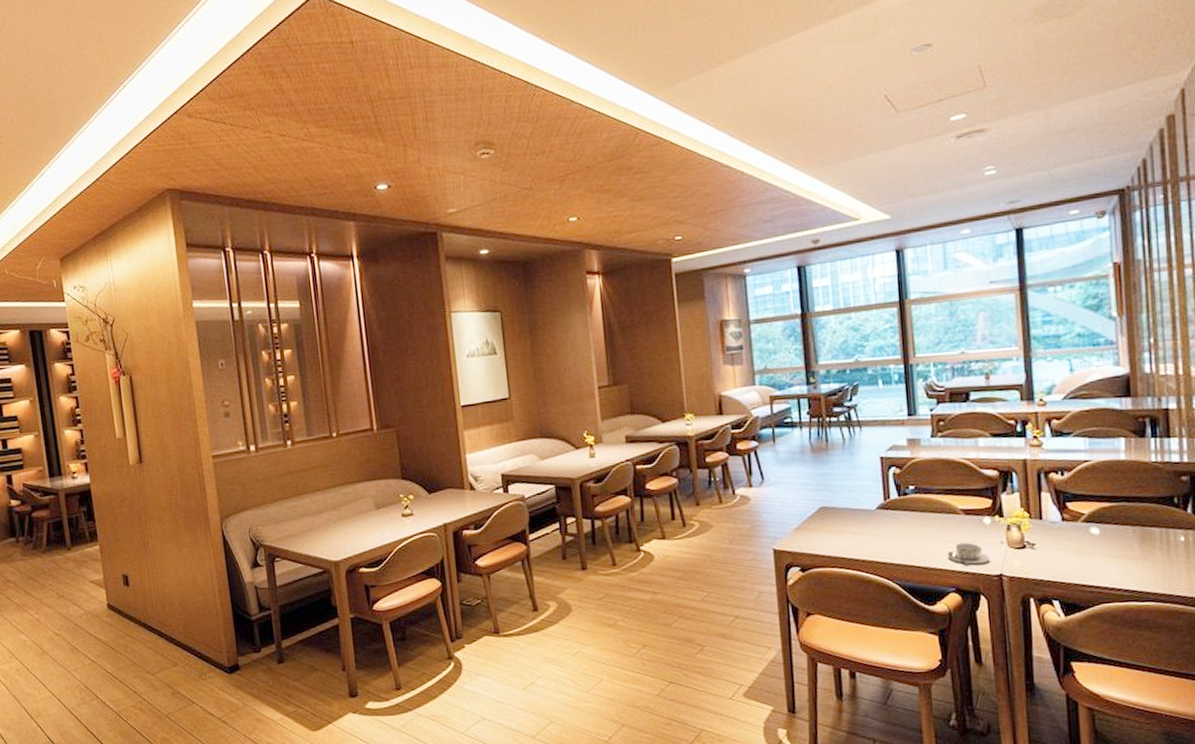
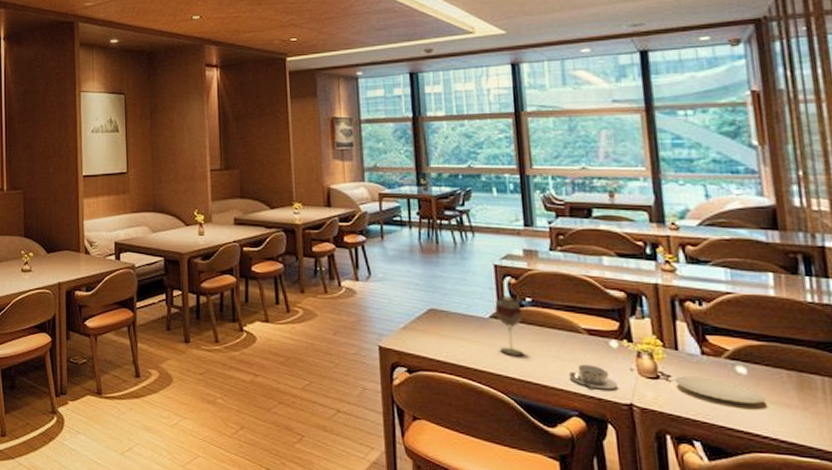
wineglass: none [881,486,907,543] -> present [495,296,524,356]
plate: none [1039,541,1115,562] -> present [675,376,767,404]

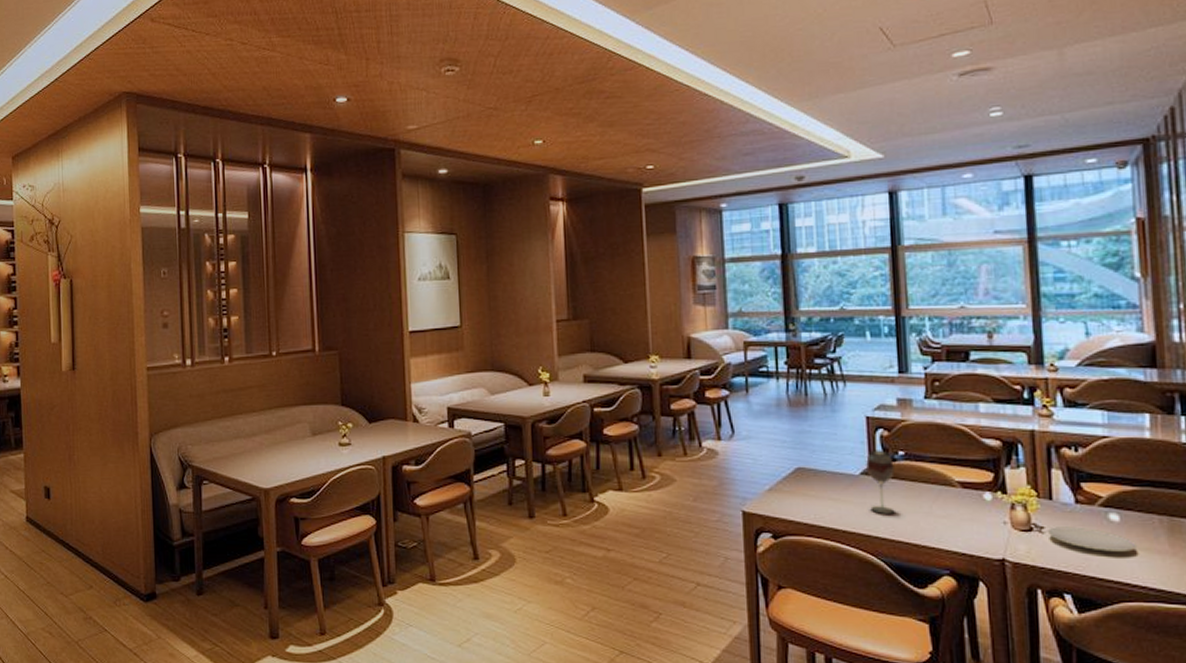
teacup: present [568,364,619,389] -> none [941,519,991,546]

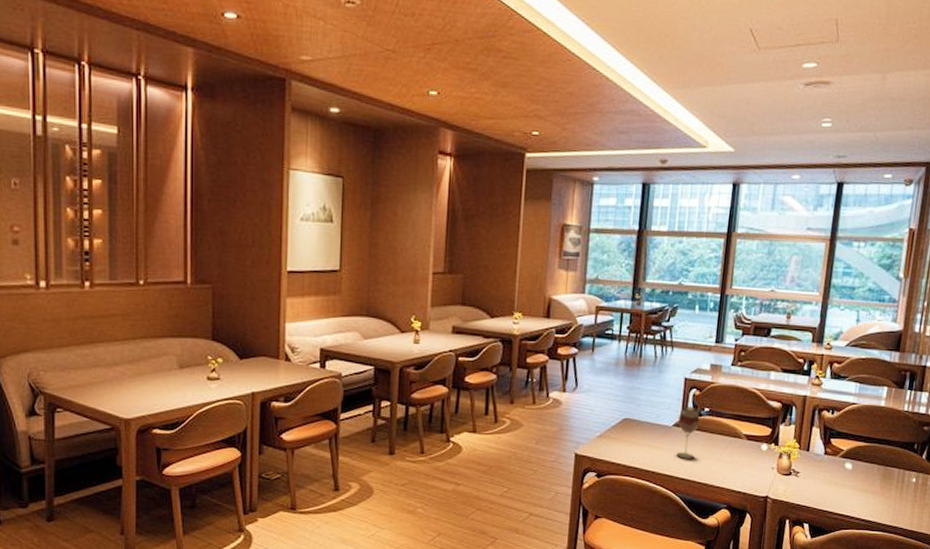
plate: present [1048,527,1138,552] -> none [802,472,860,492]

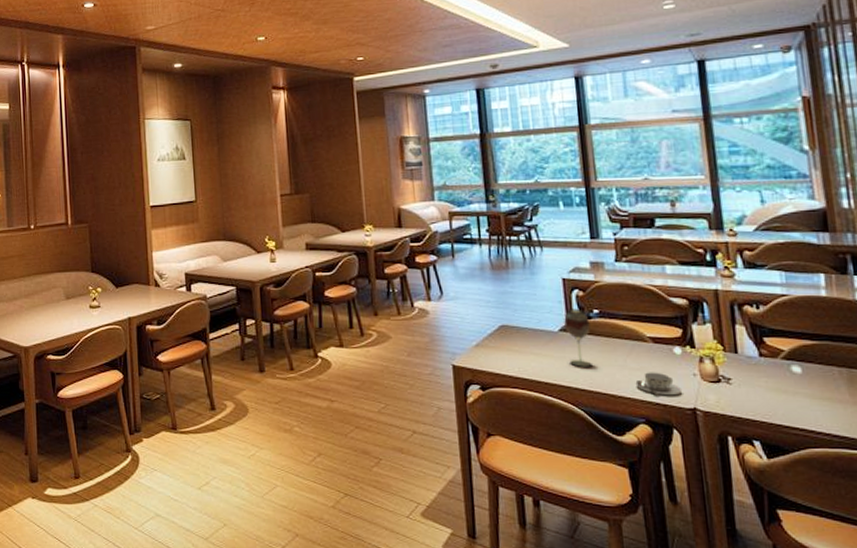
teacup: none [725,465,761,486] -> present [635,372,683,396]

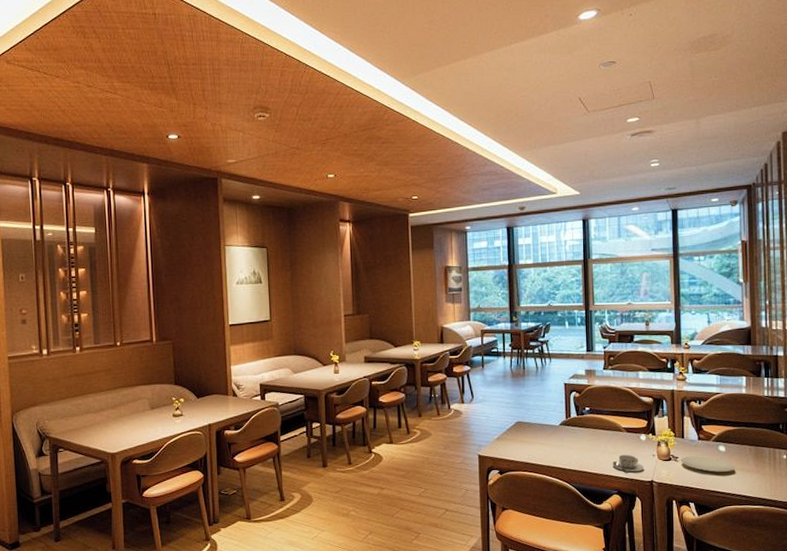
wineglass: present [564,308,592,367] -> none [564,407,583,453]
plate: none [735,378,820,401] -> present [681,456,736,472]

